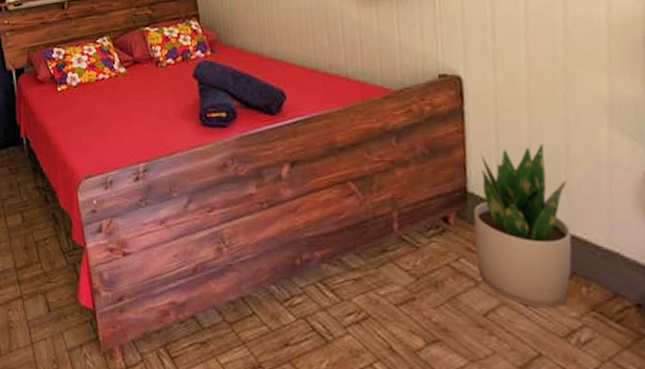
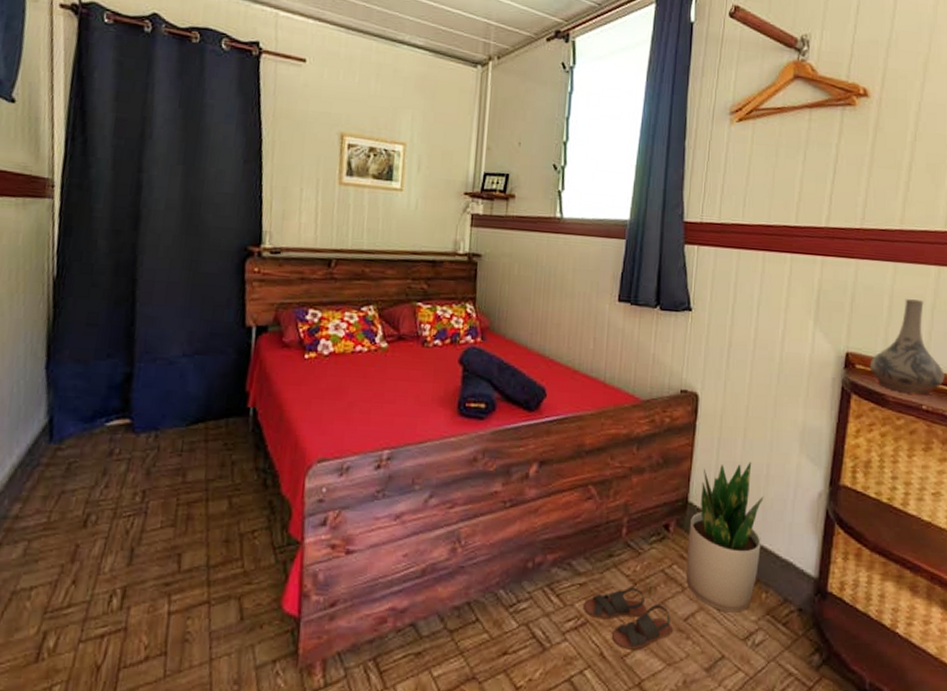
sandal: none [362,282,471,345] -> present [584,587,673,650]

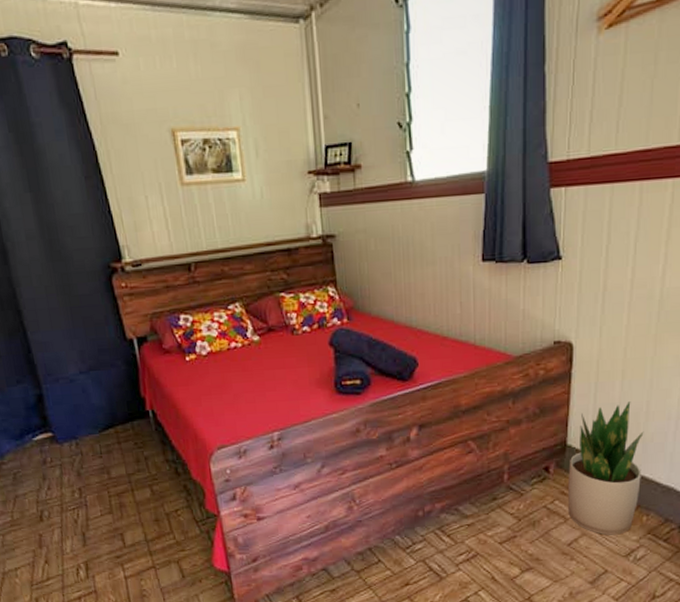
sandal: present [584,587,673,650] -> none [473,523,557,573]

